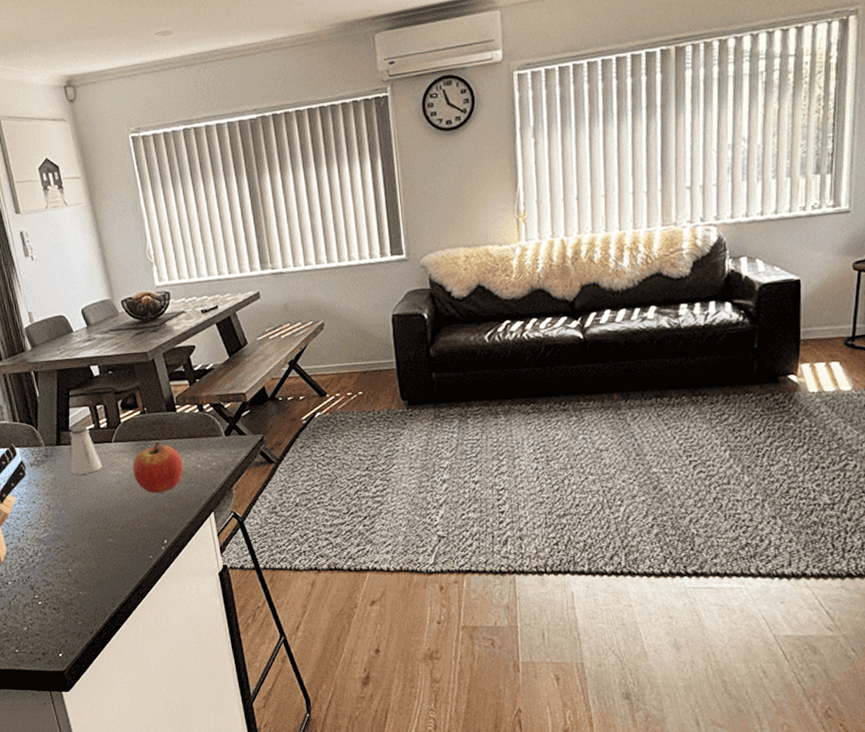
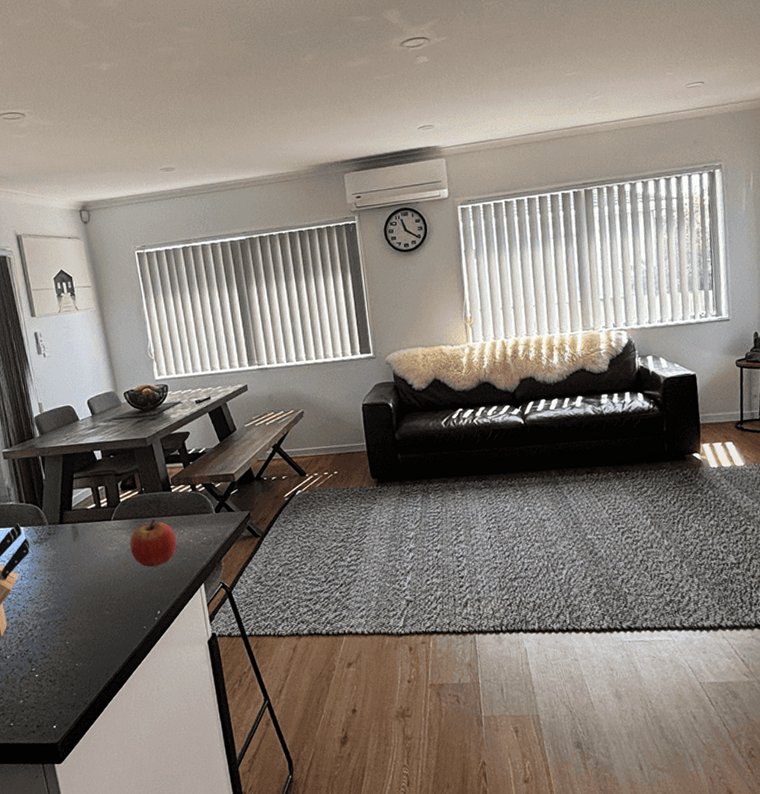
saltshaker: present [70,426,102,475] -> none [71,505,102,551]

